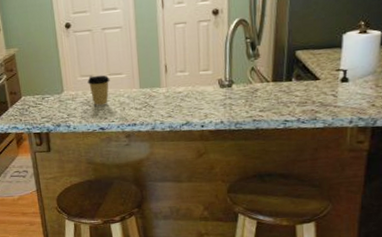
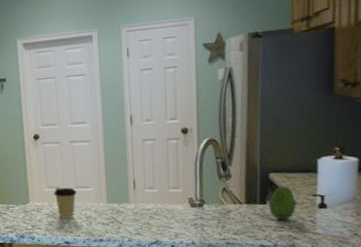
fruit: none [294,62,320,96] -> present [268,185,296,221]

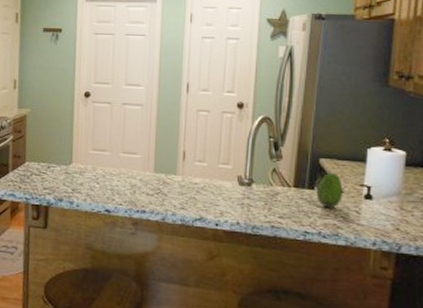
coffee cup: present [54,187,77,219] -> none [99,151,124,185]

